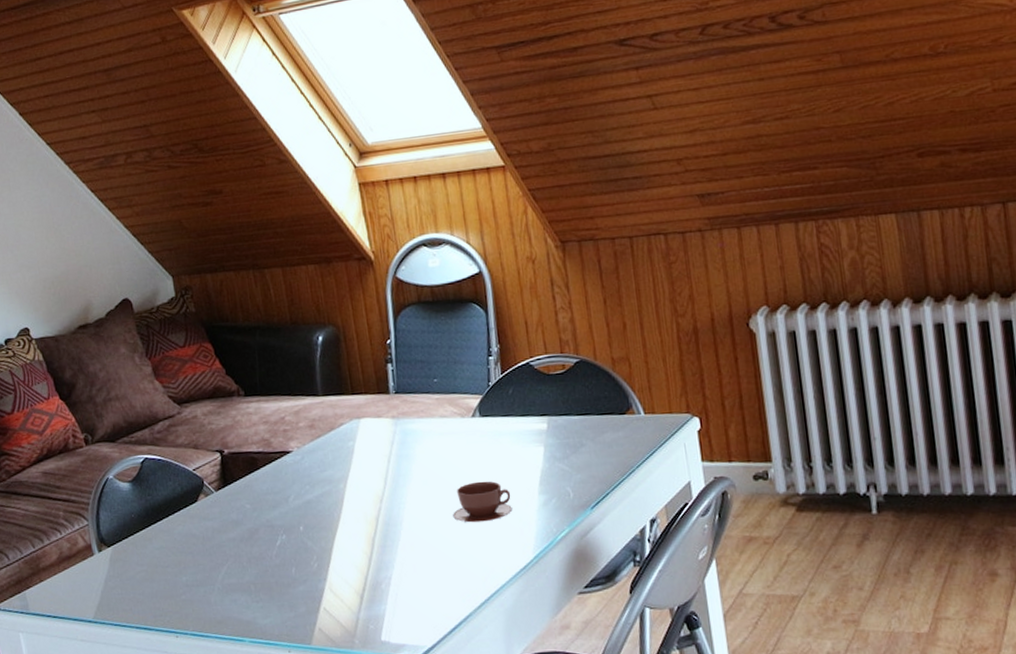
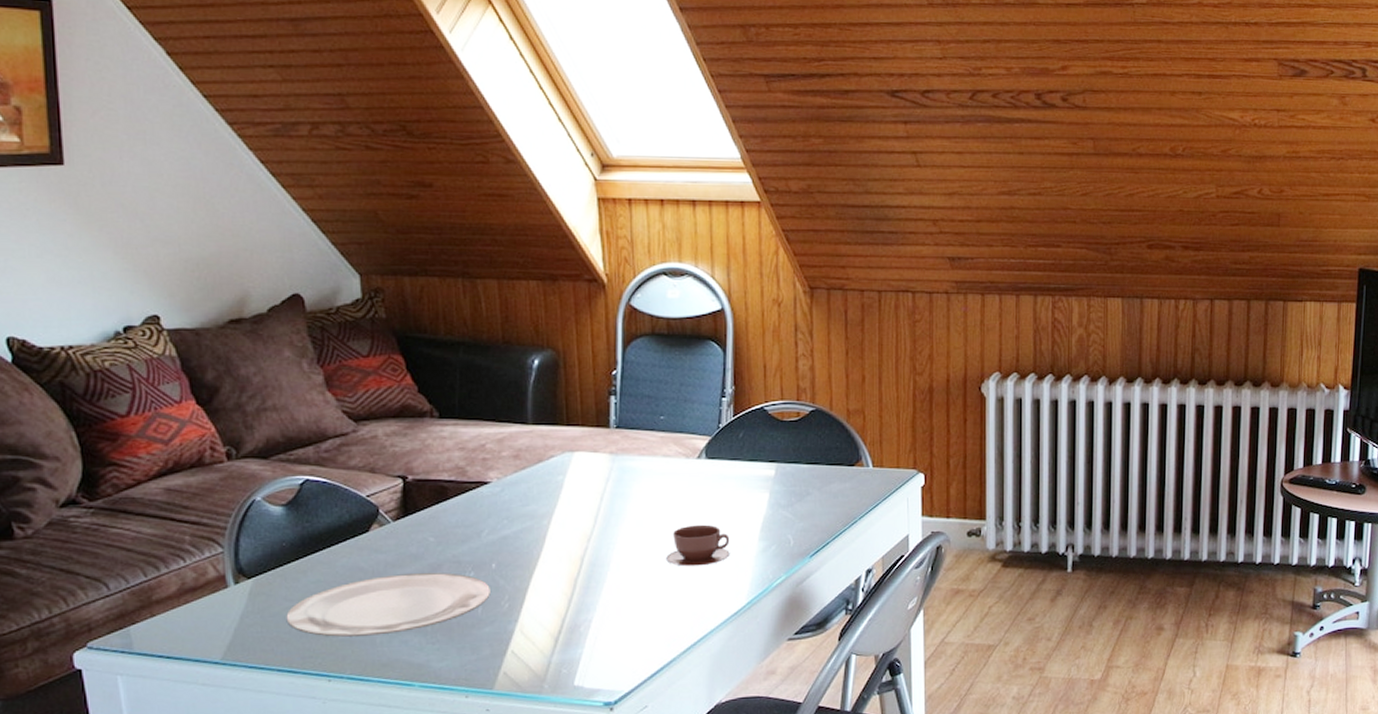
plate: none [139,536,301,597] -> present [286,573,490,637]

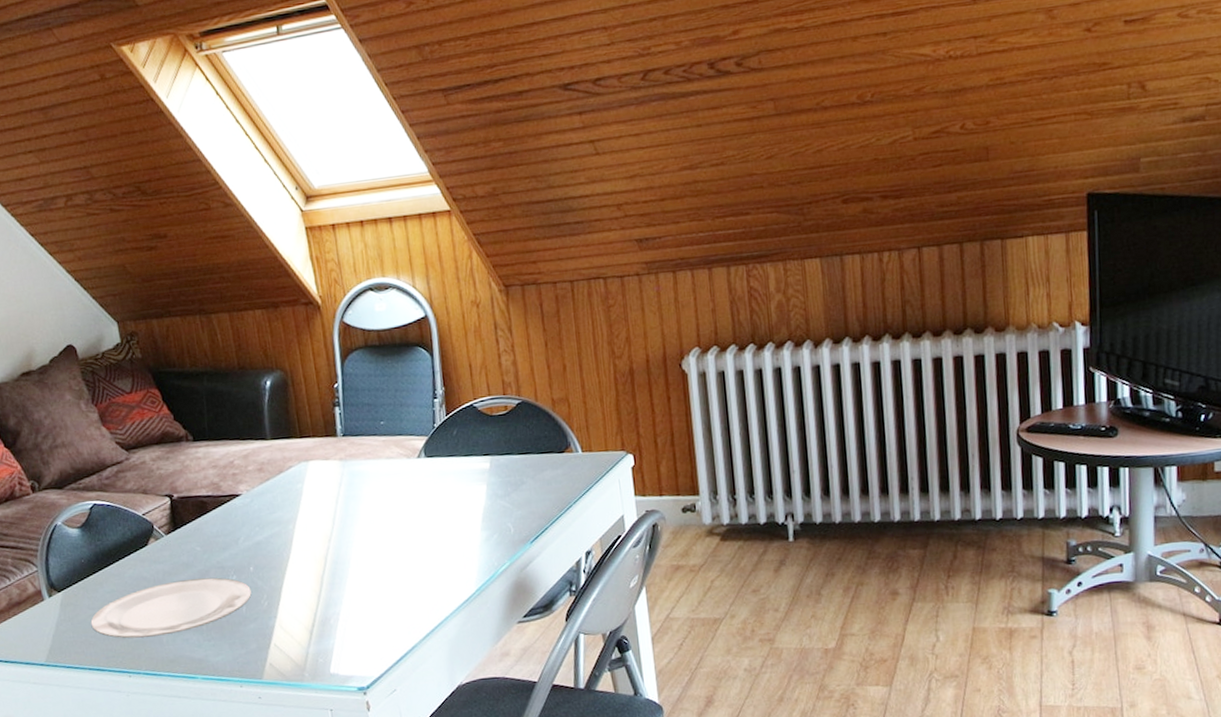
teacup: present [666,524,730,566] -> none [399,519,456,559]

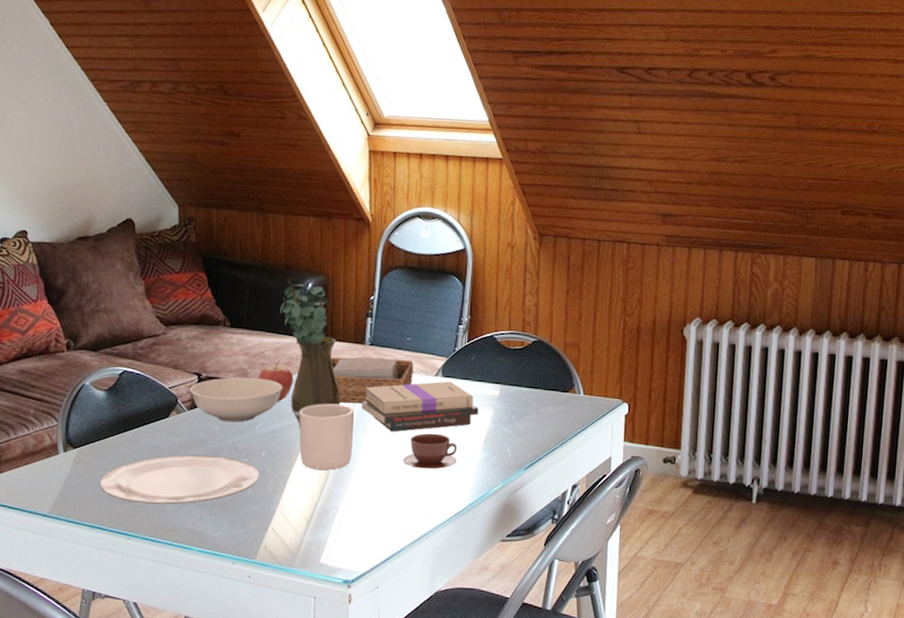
bowl: none [163,489,259,541] -> present [189,377,282,423]
fruit: none [231,465,270,512] -> present [258,358,294,402]
vase: none [241,378,323,535] -> present [280,279,341,427]
mug: none [280,503,344,576] -> present [299,403,354,470]
napkin holder: none [304,445,395,502] -> present [331,357,414,404]
books: none [344,461,471,525] -> present [361,381,479,432]
teacup: none [399,519,456,559] -> present [403,433,457,469]

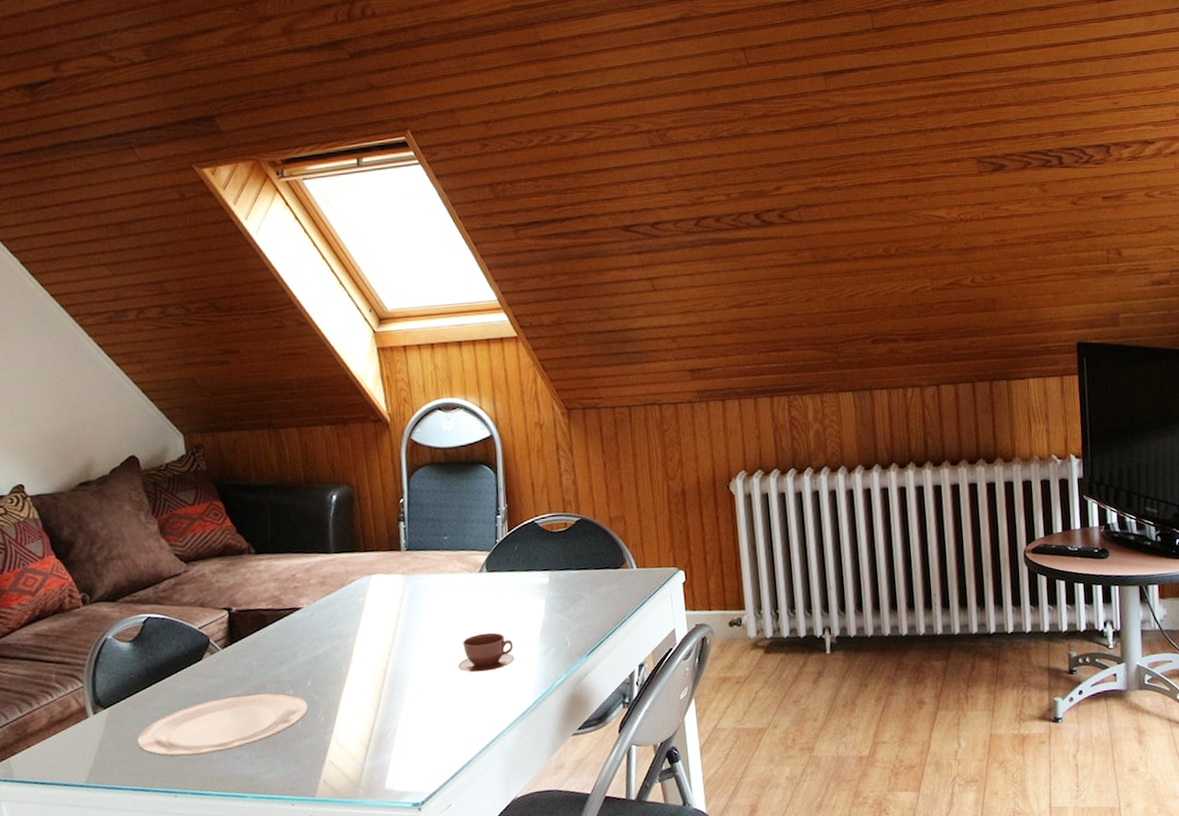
bowl: present [189,377,282,423] -> none [220,603,320,655]
fruit: present [258,358,294,402] -> none [292,579,331,625]
vase: present [280,279,341,427] -> none [306,492,384,648]
mug: present [299,403,354,470] -> none [341,617,404,691]
napkin holder: present [331,357,414,404] -> none [367,560,457,616]
books: present [361,381,479,432] -> none [406,575,531,639]

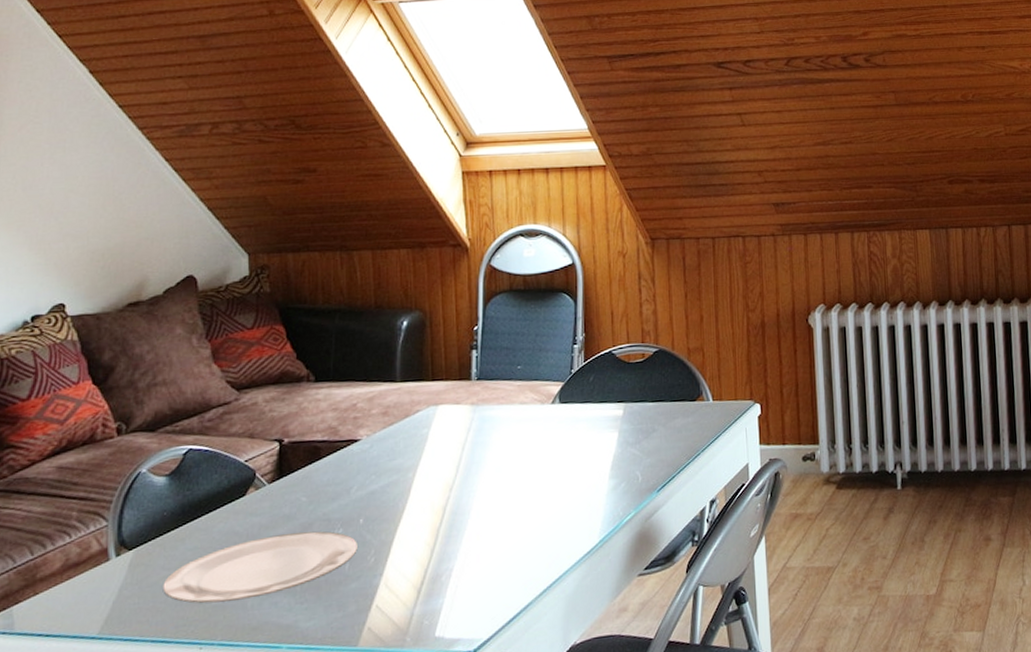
teacup: present [458,632,515,673] -> none [523,466,583,509]

